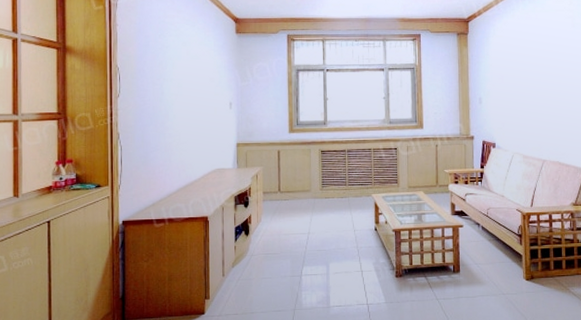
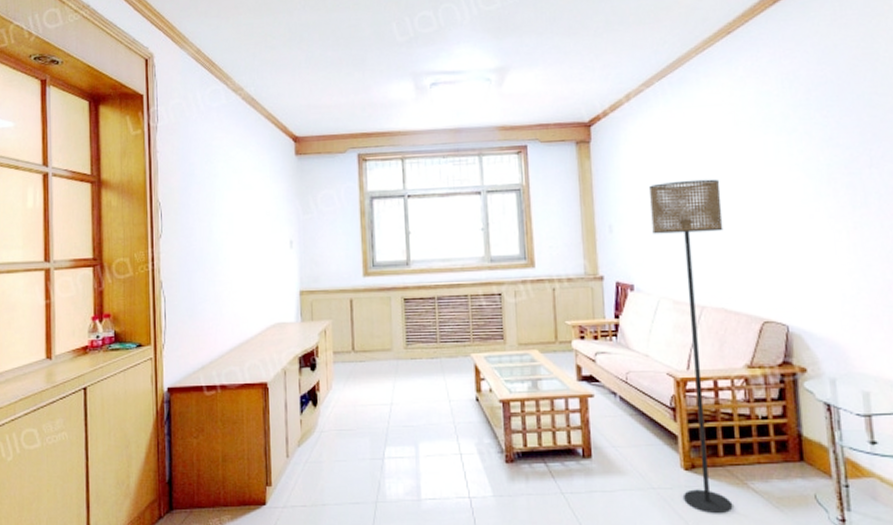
floor lamp: none [510,66,561,312] -> present [649,179,733,514]

